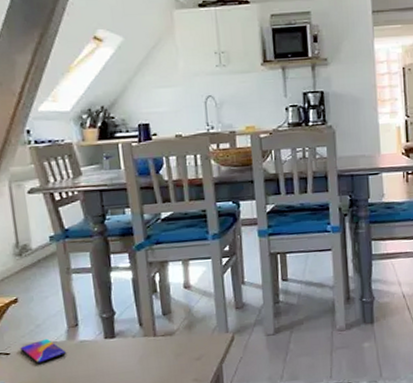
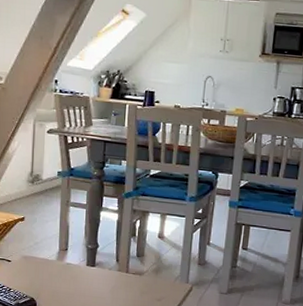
smartphone: present [20,338,66,365] -> none [19,255,54,275]

